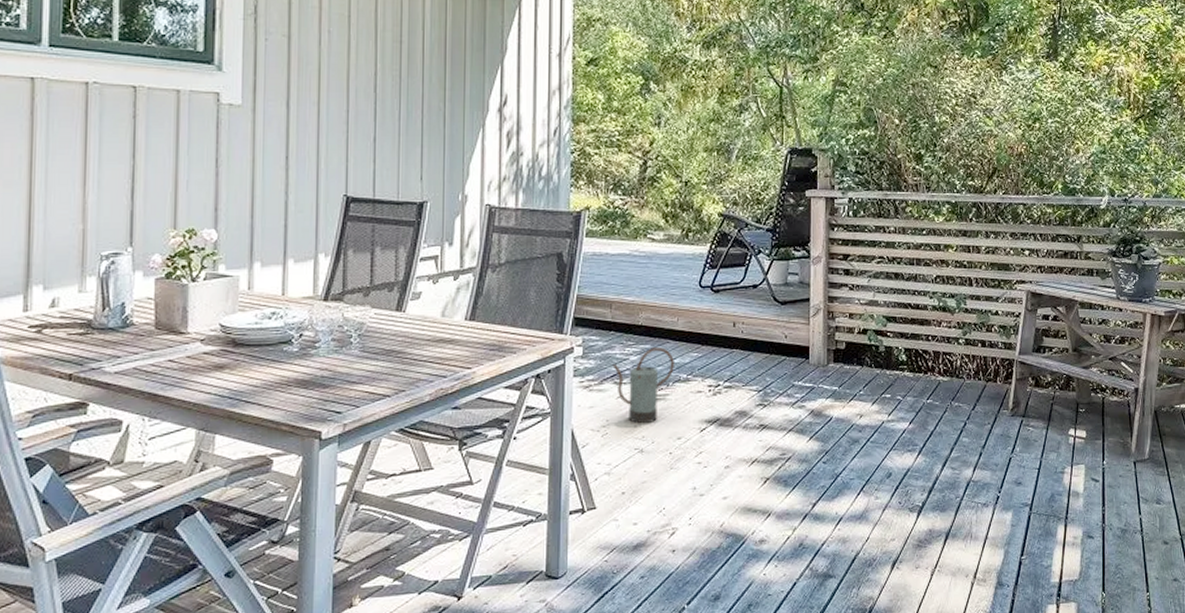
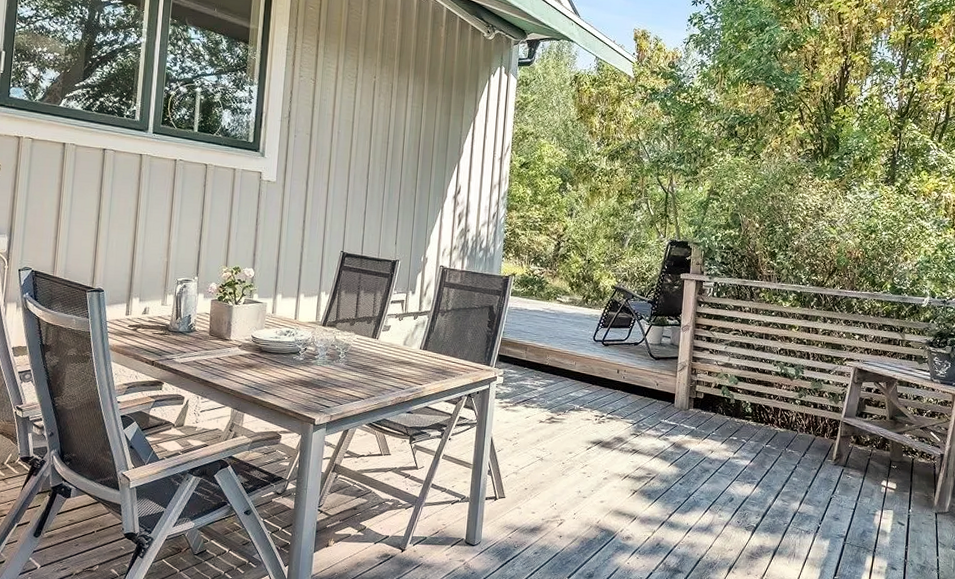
watering can: present [612,347,674,424] -> none [524,383,571,439]

